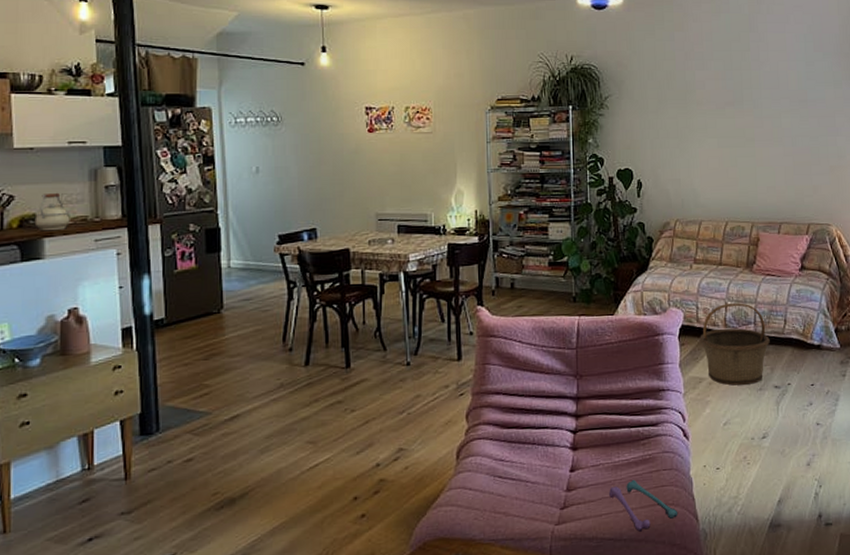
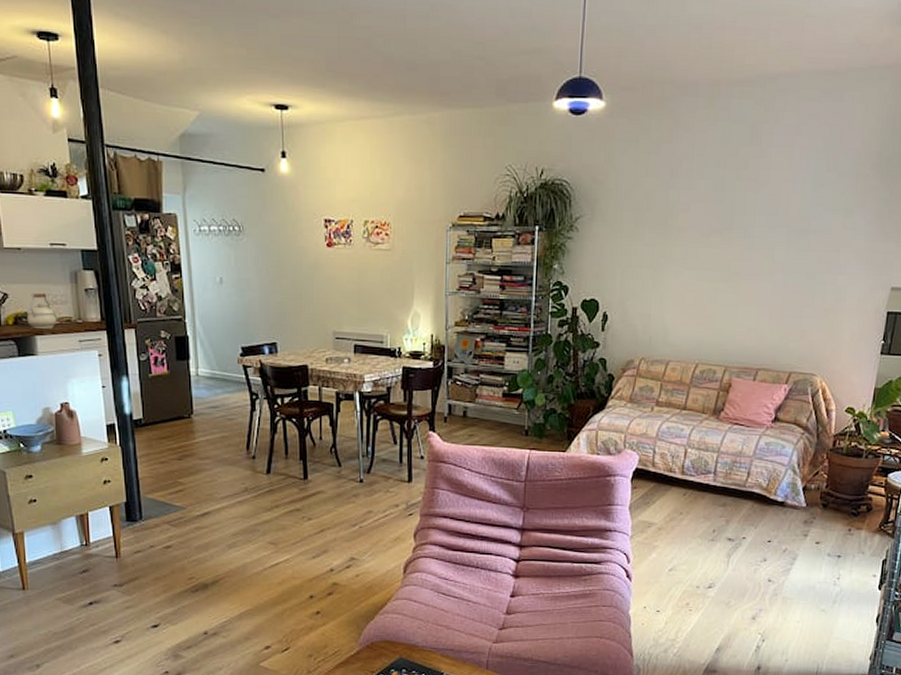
dog toy: present [608,479,677,533] -> none [546,611,612,660]
basket: present [700,303,770,386] -> none [653,450,729,534]

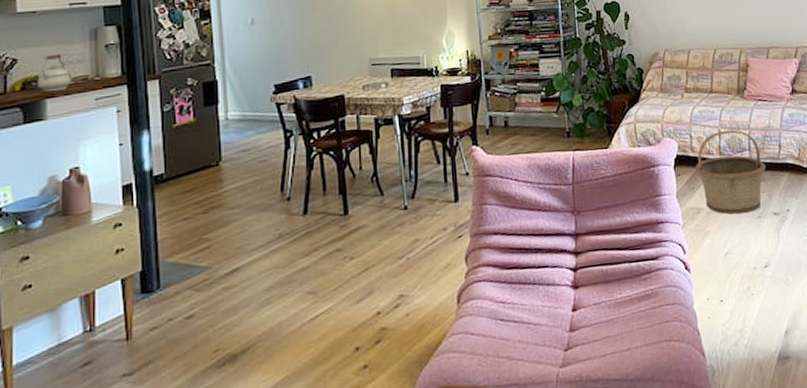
basket: none [653,450,729,534] -> present [695,130,766,215]

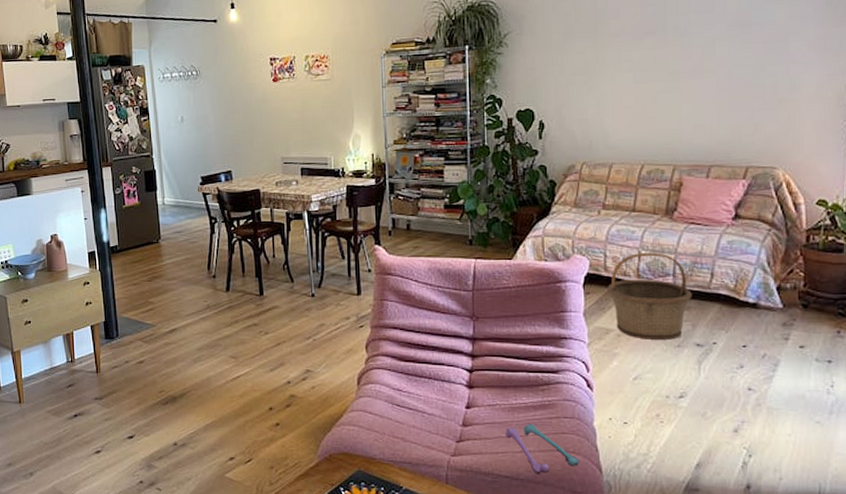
kettle: present [36,53,71,93] -> none [24,141,48,173]
dog toy: none [612,316,683,372] -> present [505,423,579,475]

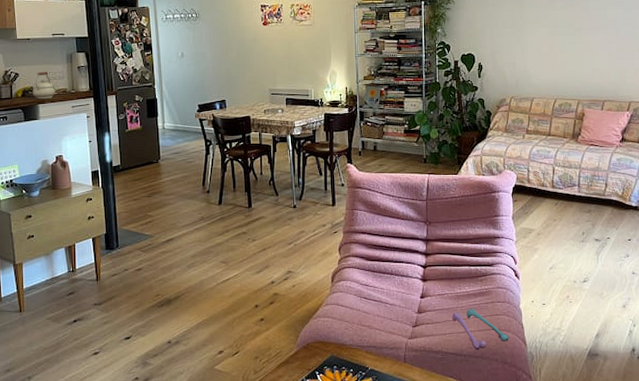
kettle: none [24,141,48,173] -> present [32,71,55,100]
basket: present [607,253,692,340] -> none [530,168,592,237]

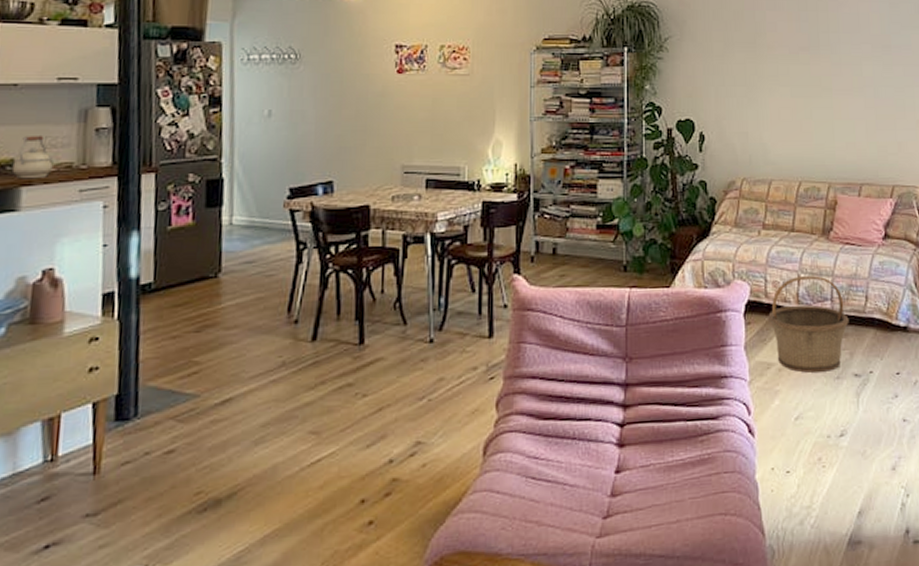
dog toy: present [451,308,509,351] -> none [659,483,740,549]
basket: none [530,168,592,237] -> present [768,276,849,373]

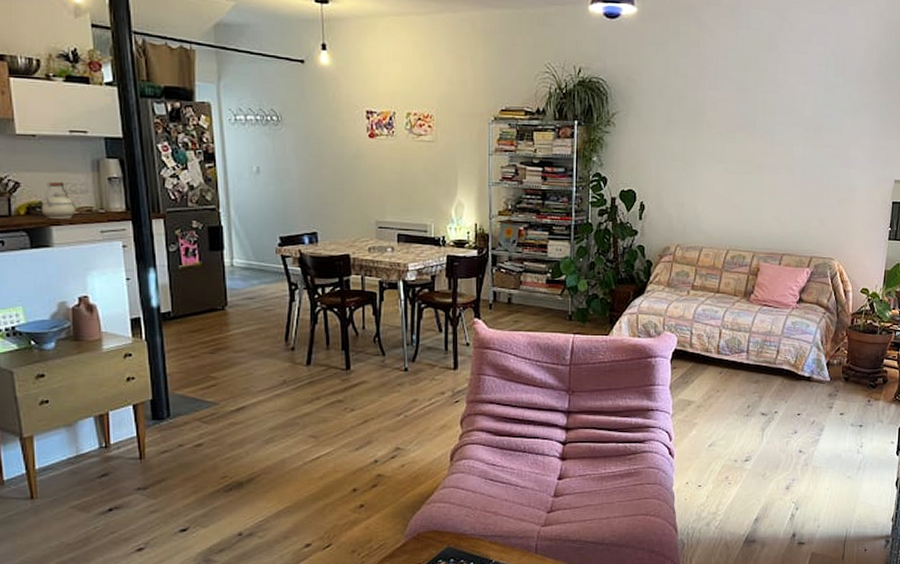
basket: present [768,276,849,373] -> none [692,331,761,410]

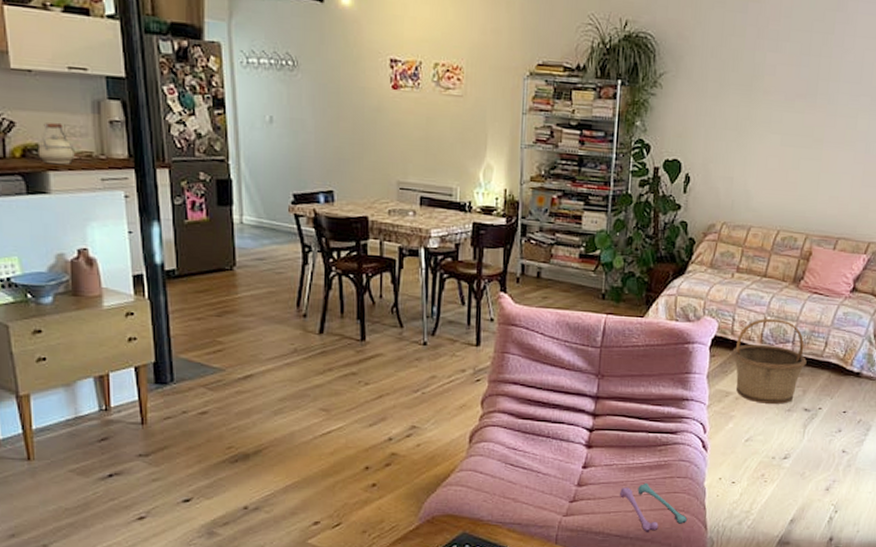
dog toy: none [593,490,658,539] -> present [619,482,687,533]
basket: none [692,331,761,410] -> present [732,318,807,404]

